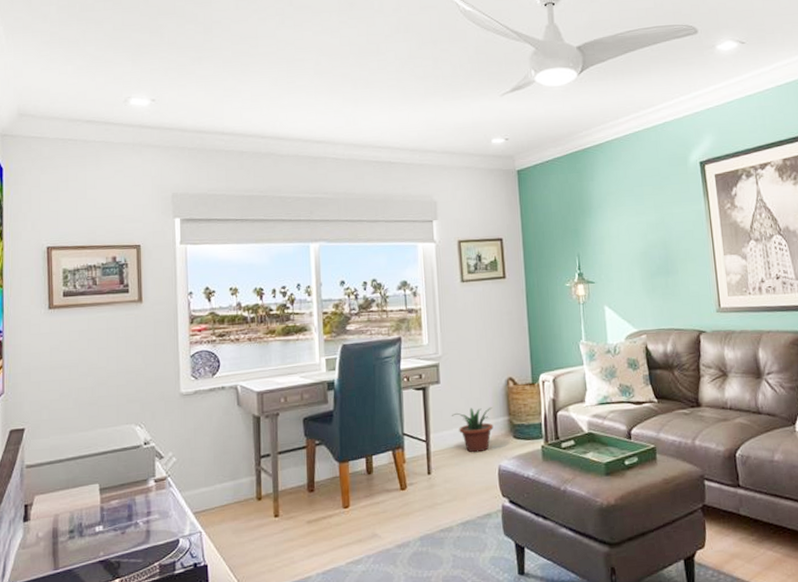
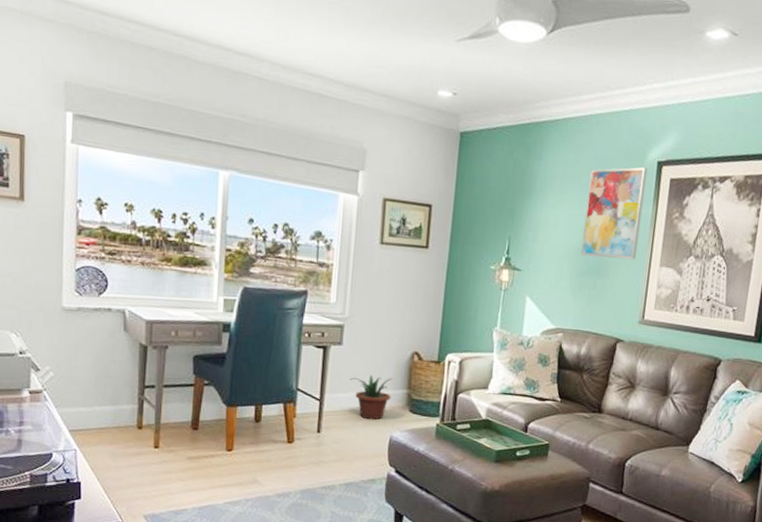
wall art: none [640,169,700,259] -> present [580,167,648,260]

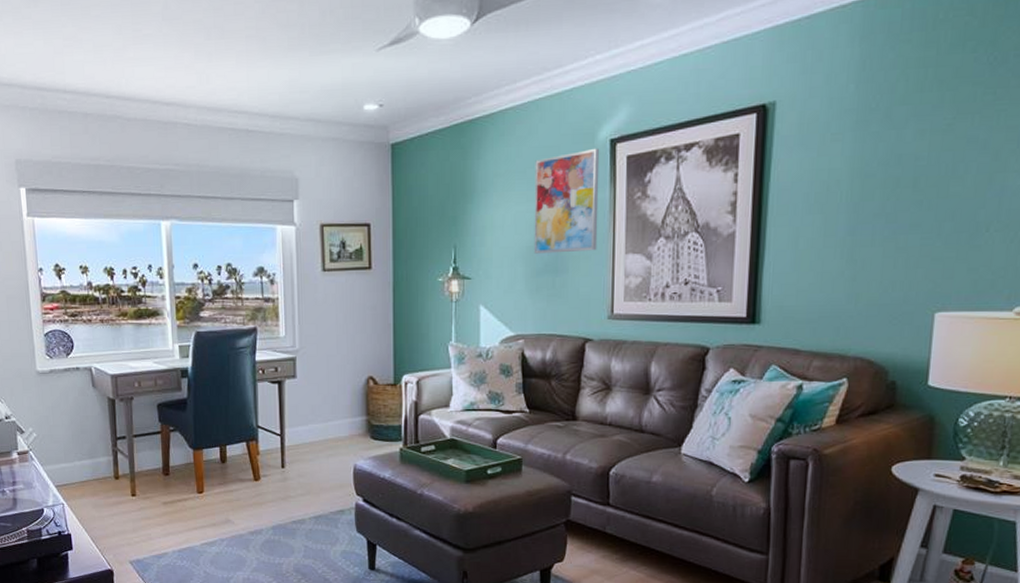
potted plant: present [349,375,393,420] -> none [307,405,351,450]

